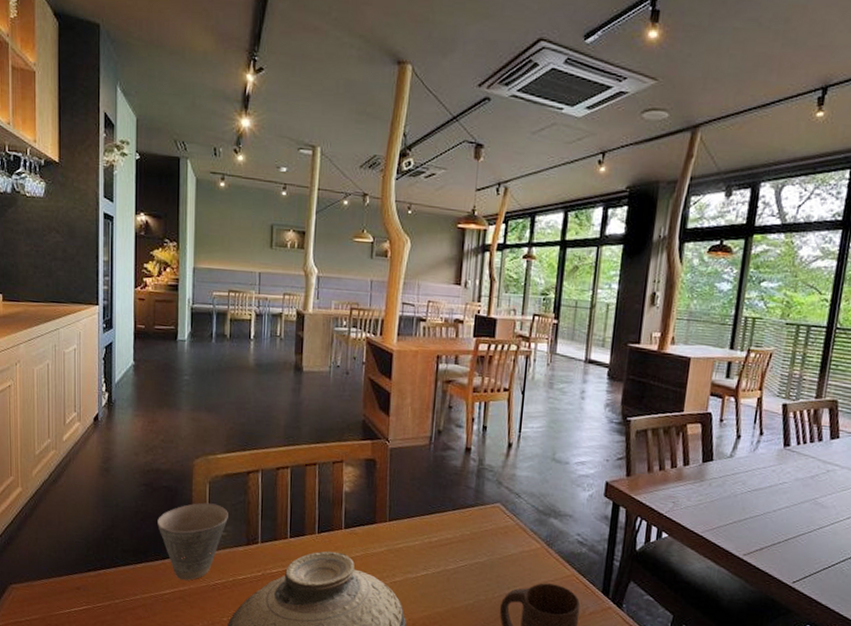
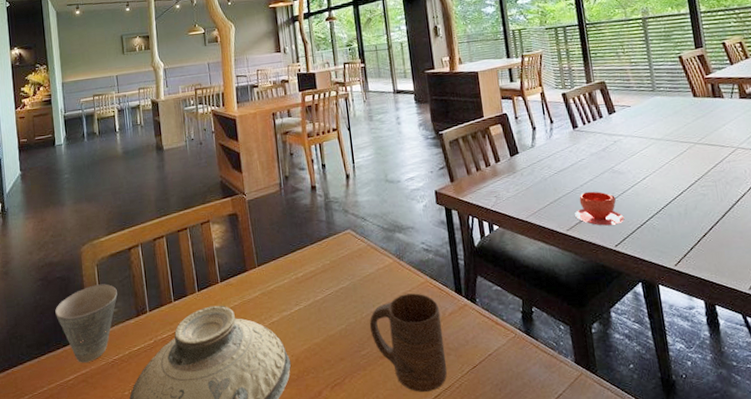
teacup: none [757,518,813,561] -> present [575,191,625,226]

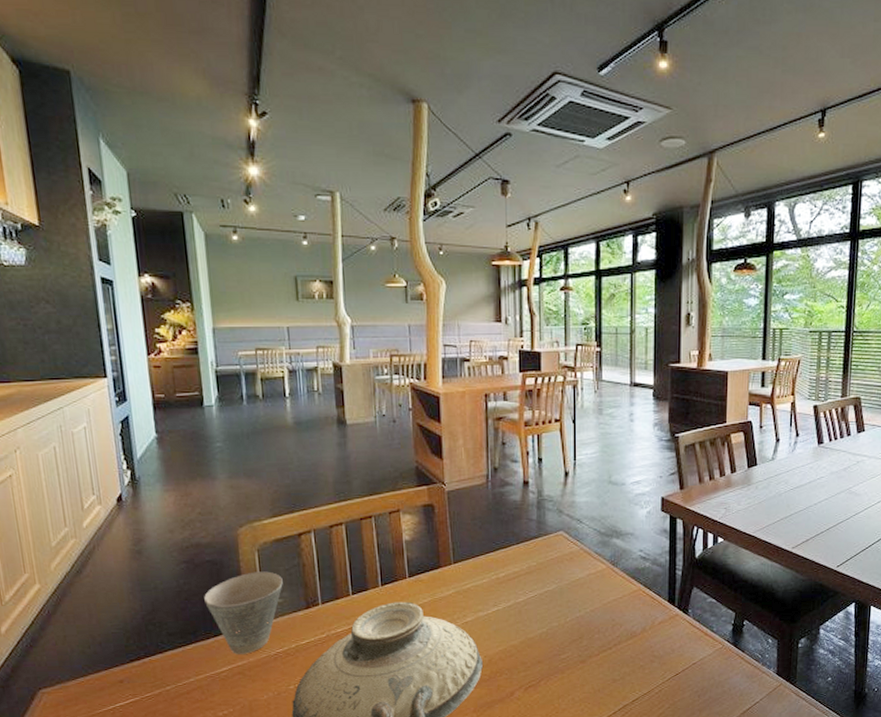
cup: present [369,293,448,392] -> none [573,601,649,696]
teacup: present [575,191,625,226] -> none [803,510,852,546]

